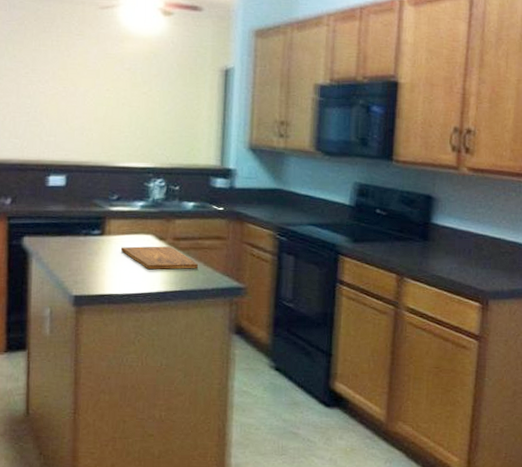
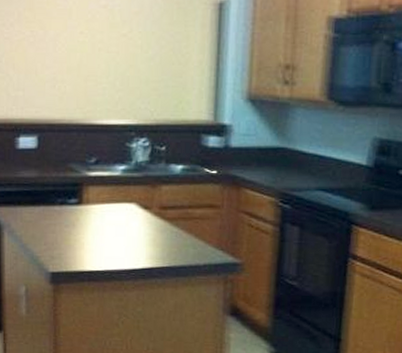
cutting board: present [120,246,198,269] -> none [100,216,188,243]

